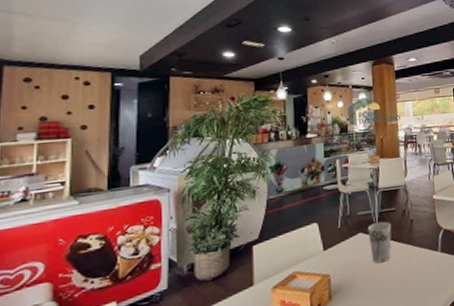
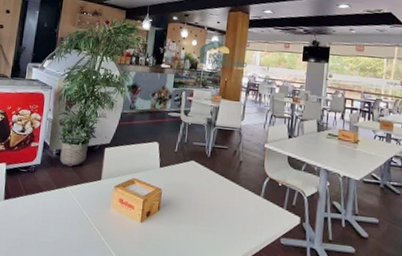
cup: present [367,221,392,263] -> none [199,155,222,192]

